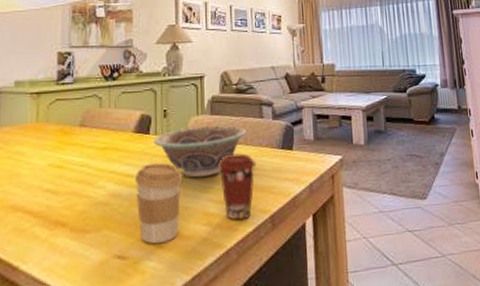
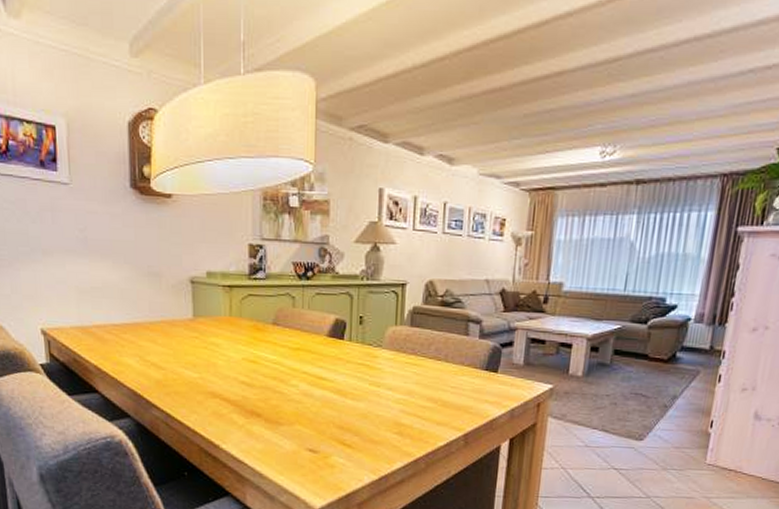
coffee cup: present [134,163,183,244] -> none [327,369,376,444]
decorative bowl: present [154,125,246,178] -> none [348,337,448,389]
coffee cup: present [217,153,255,221] -> none [413,369,454,434]

